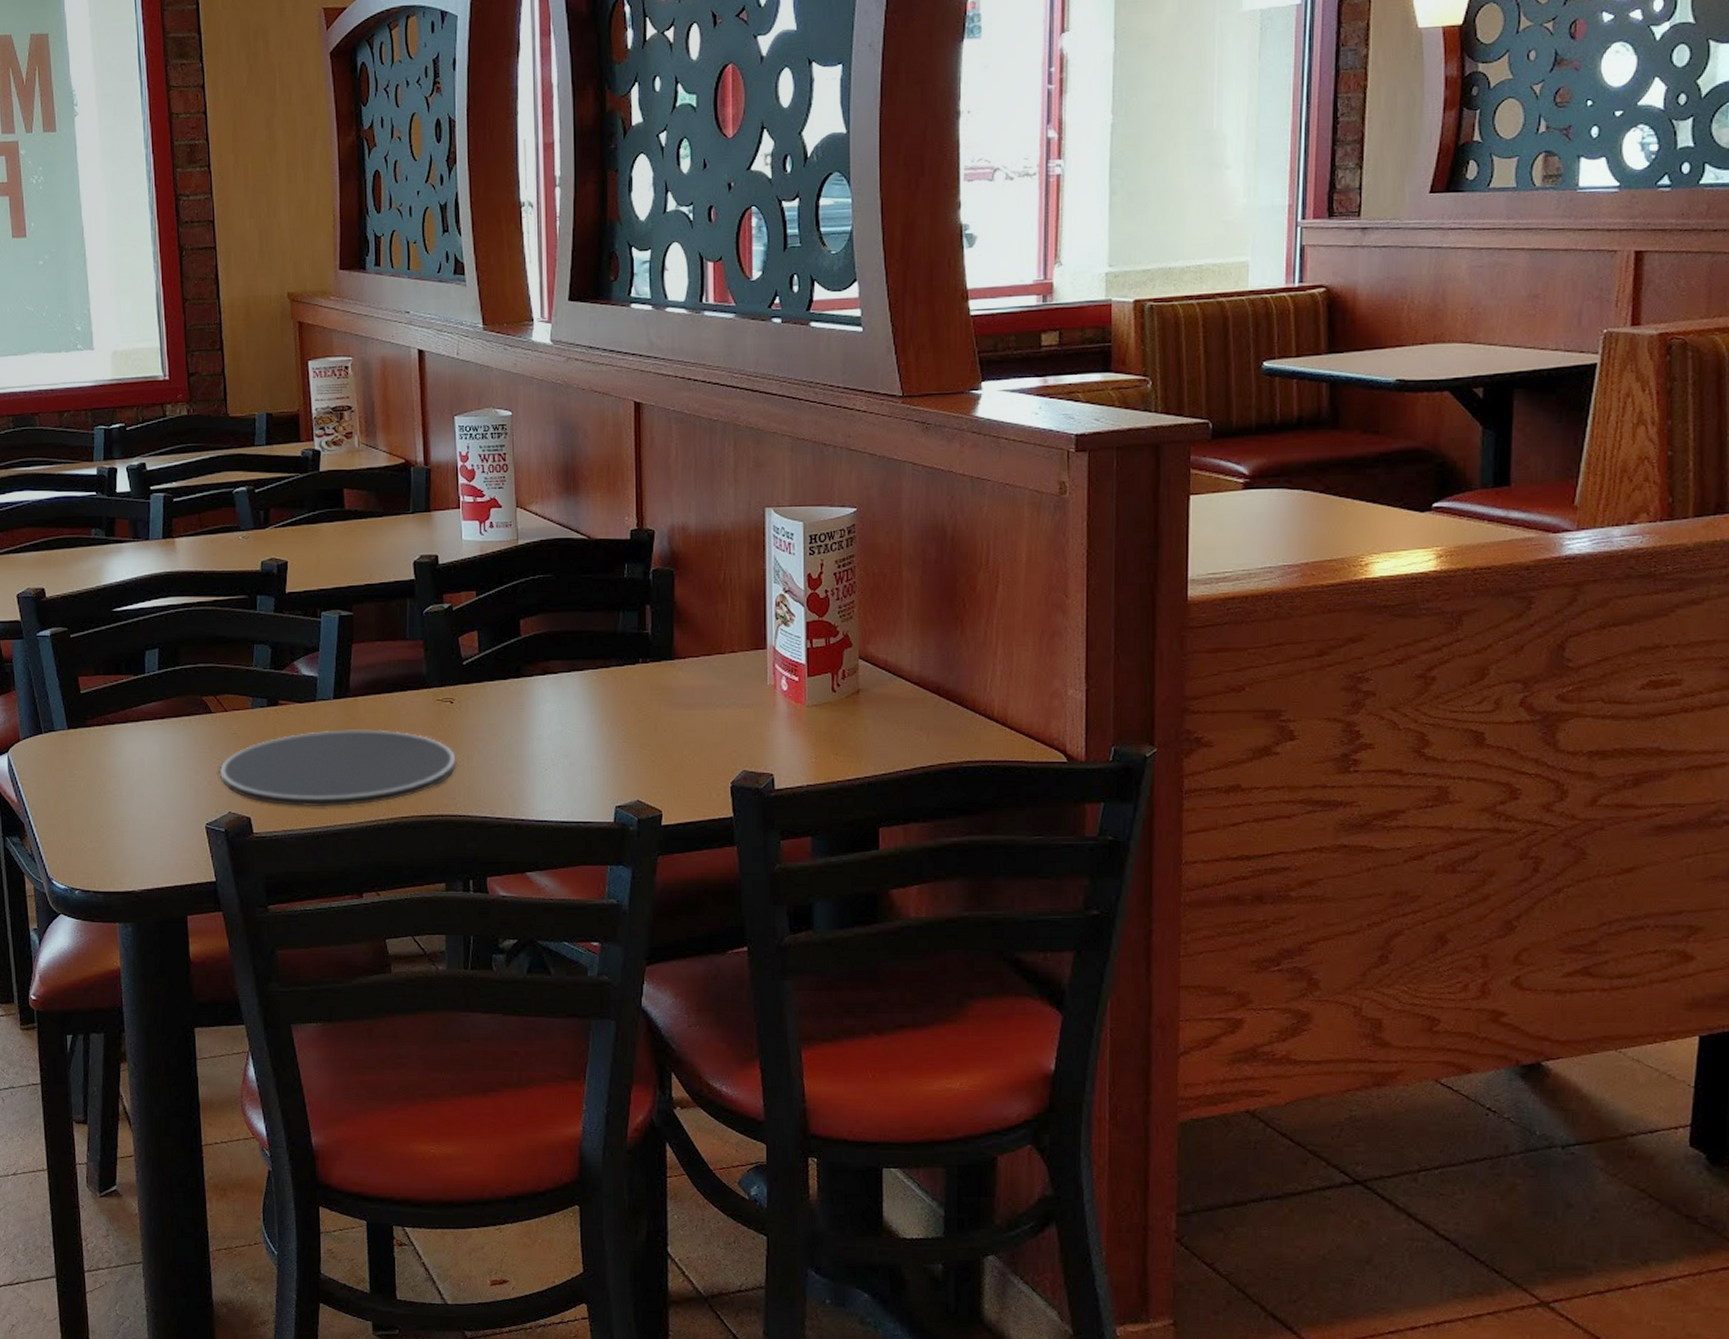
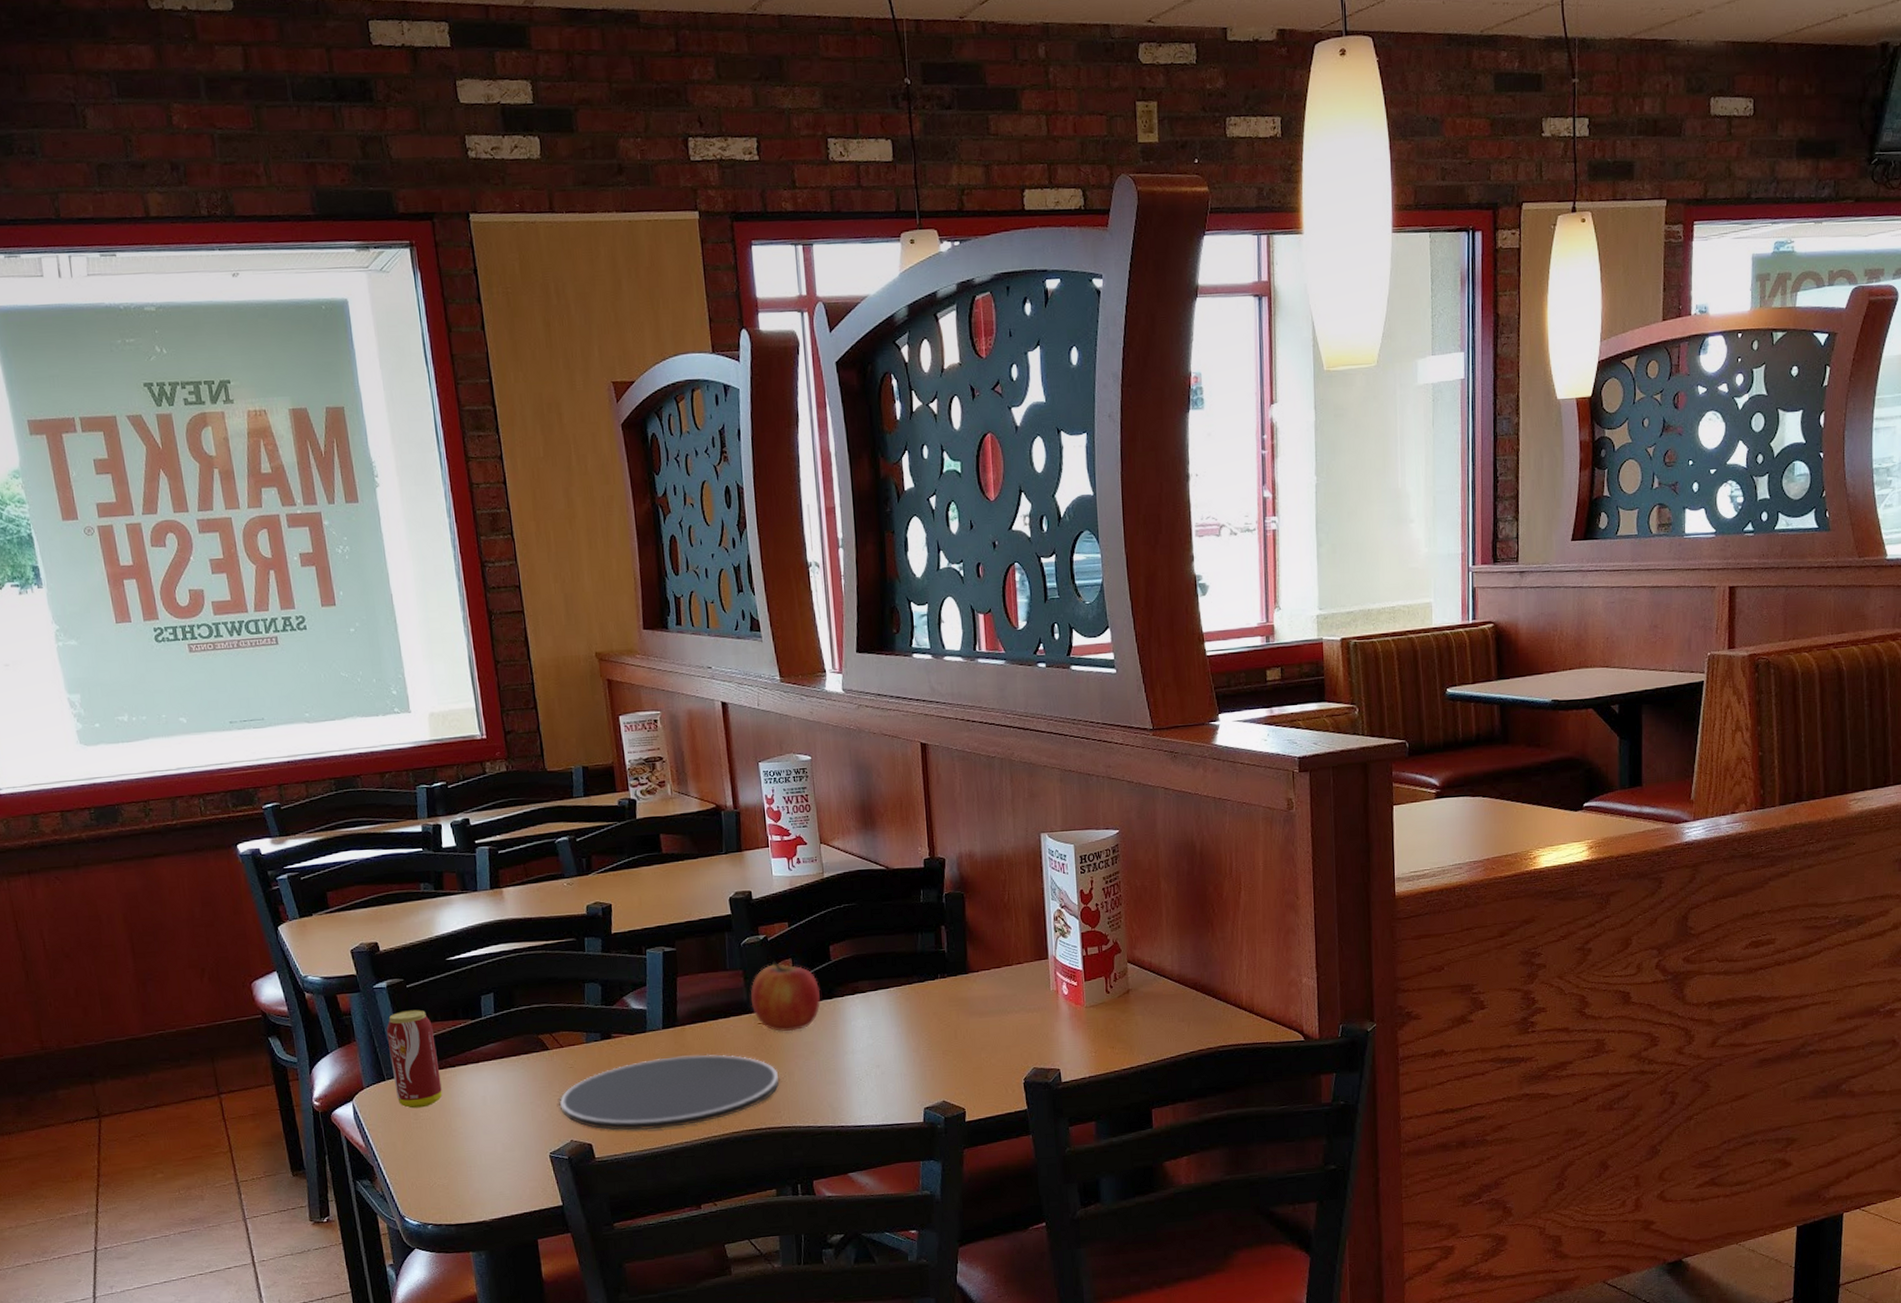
beverage can: none [46,661,99,765] -> present [386,1009,443,1109]
apple: none [430,633,507,711] -> present [750,962,821,1032]

